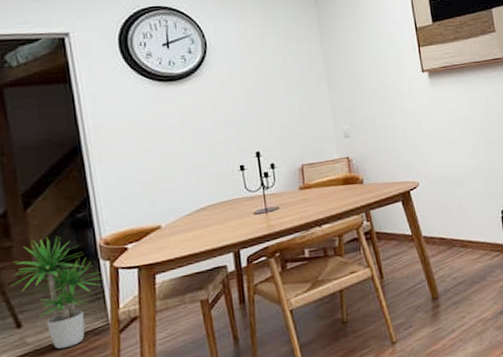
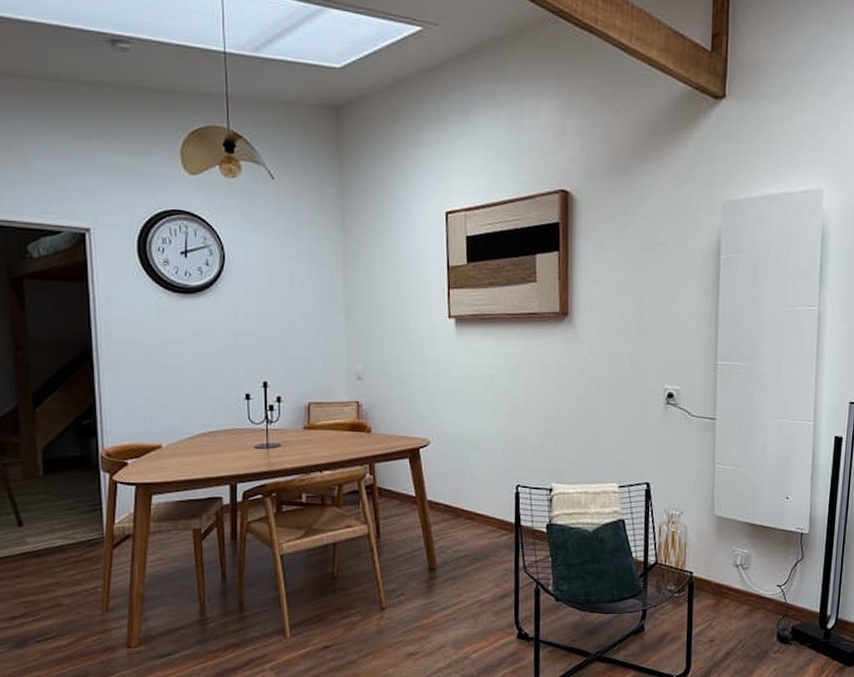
potted plant: present [11,236,103,349] -> none [16,439,102,554]

